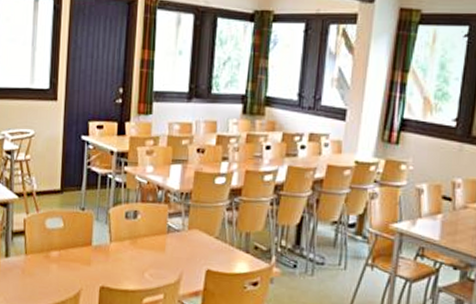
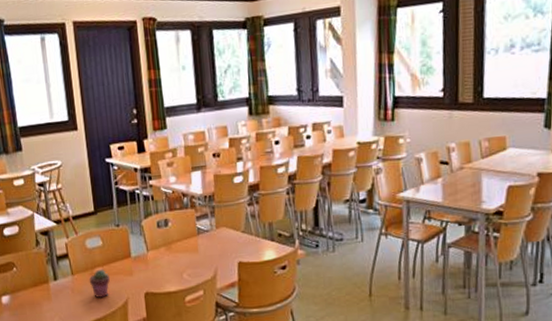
potted succulent: none [42,252,66,285] -> present [89,269,111,298]

